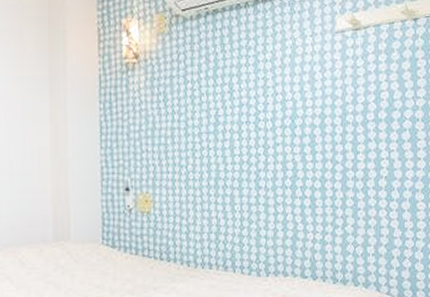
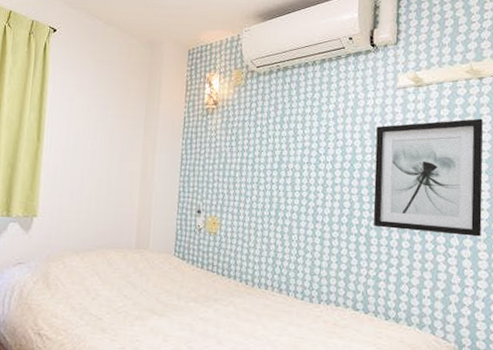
wall art: none [316,63,419,188] -> present [373,118,483,237]

